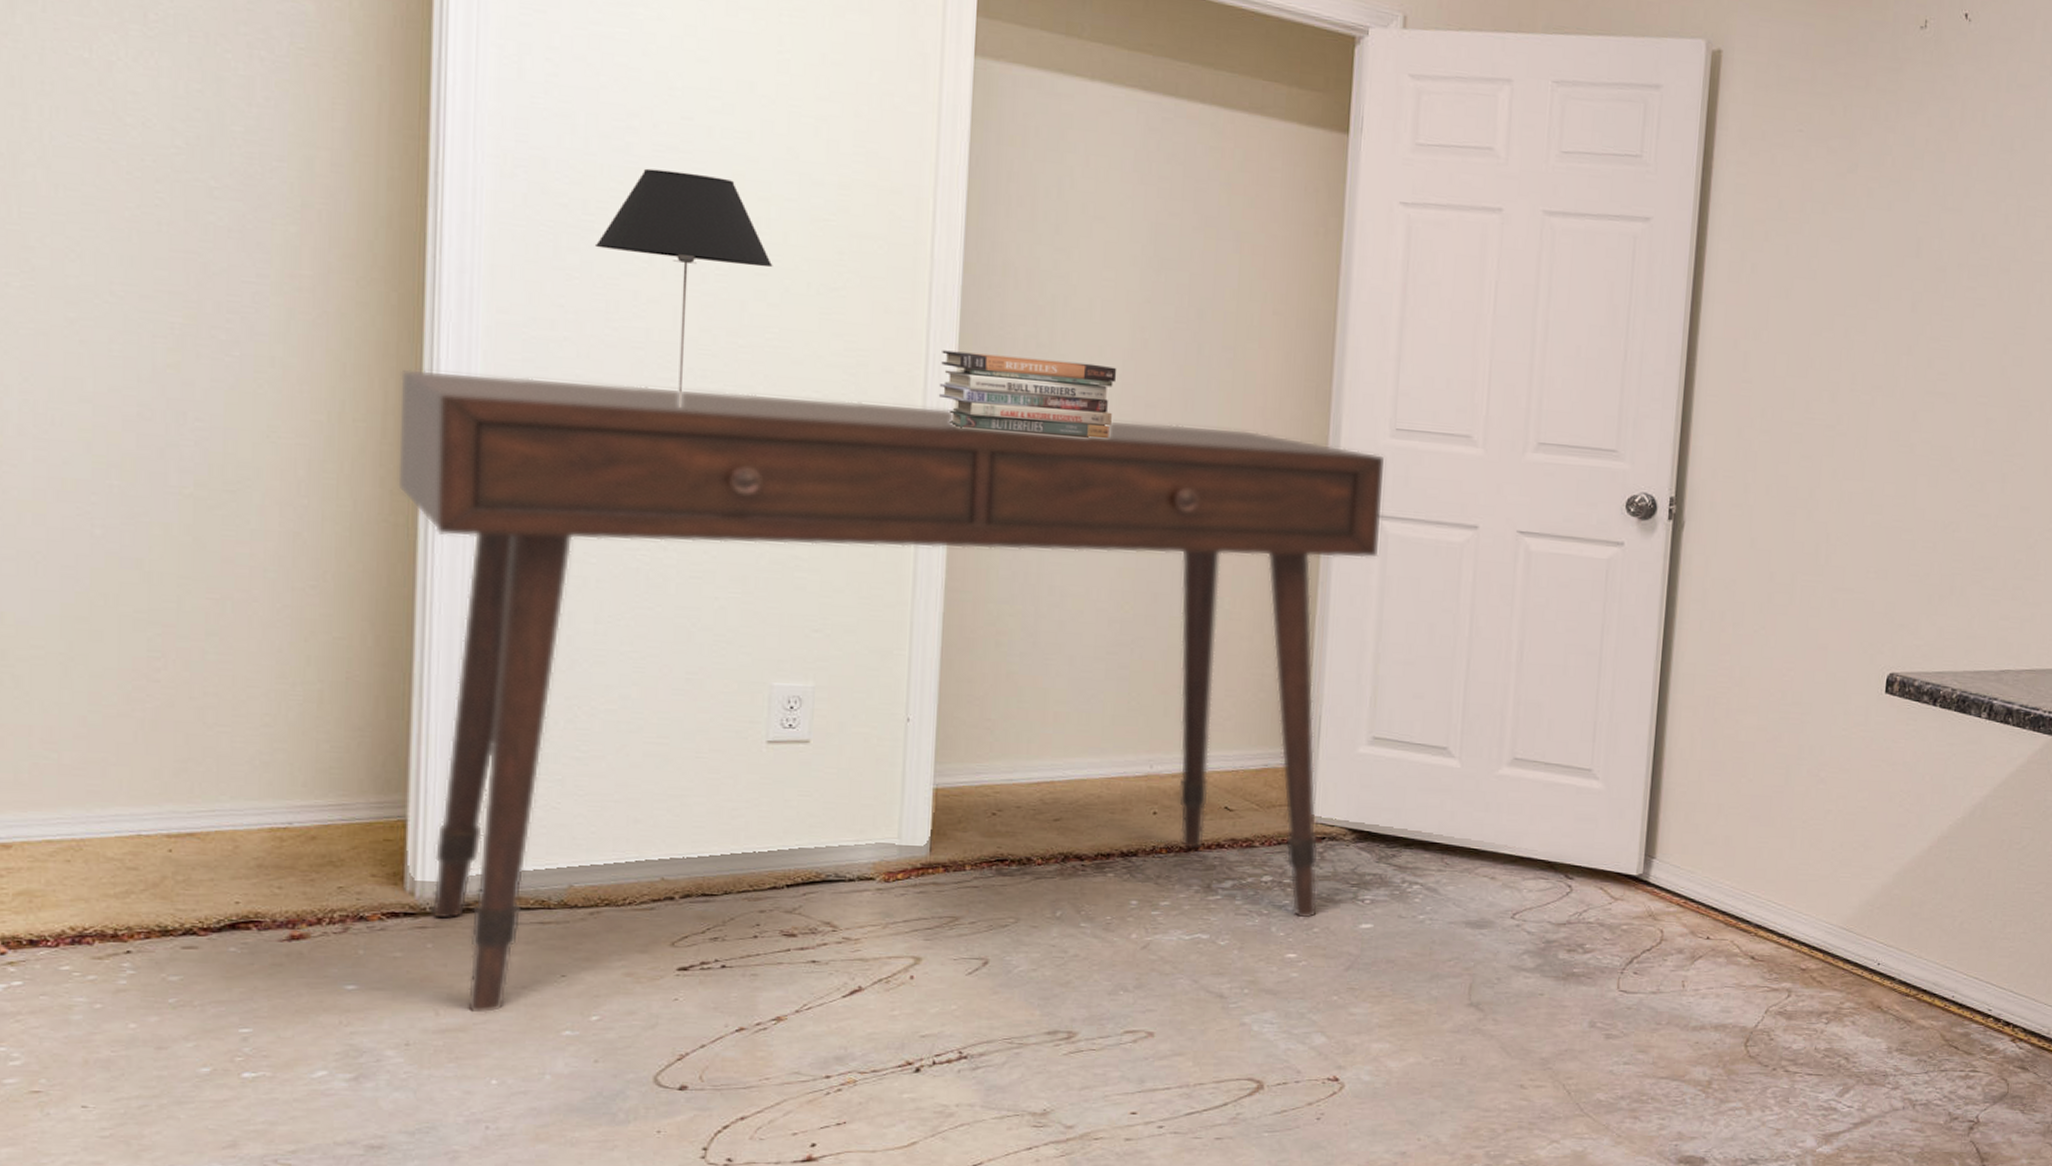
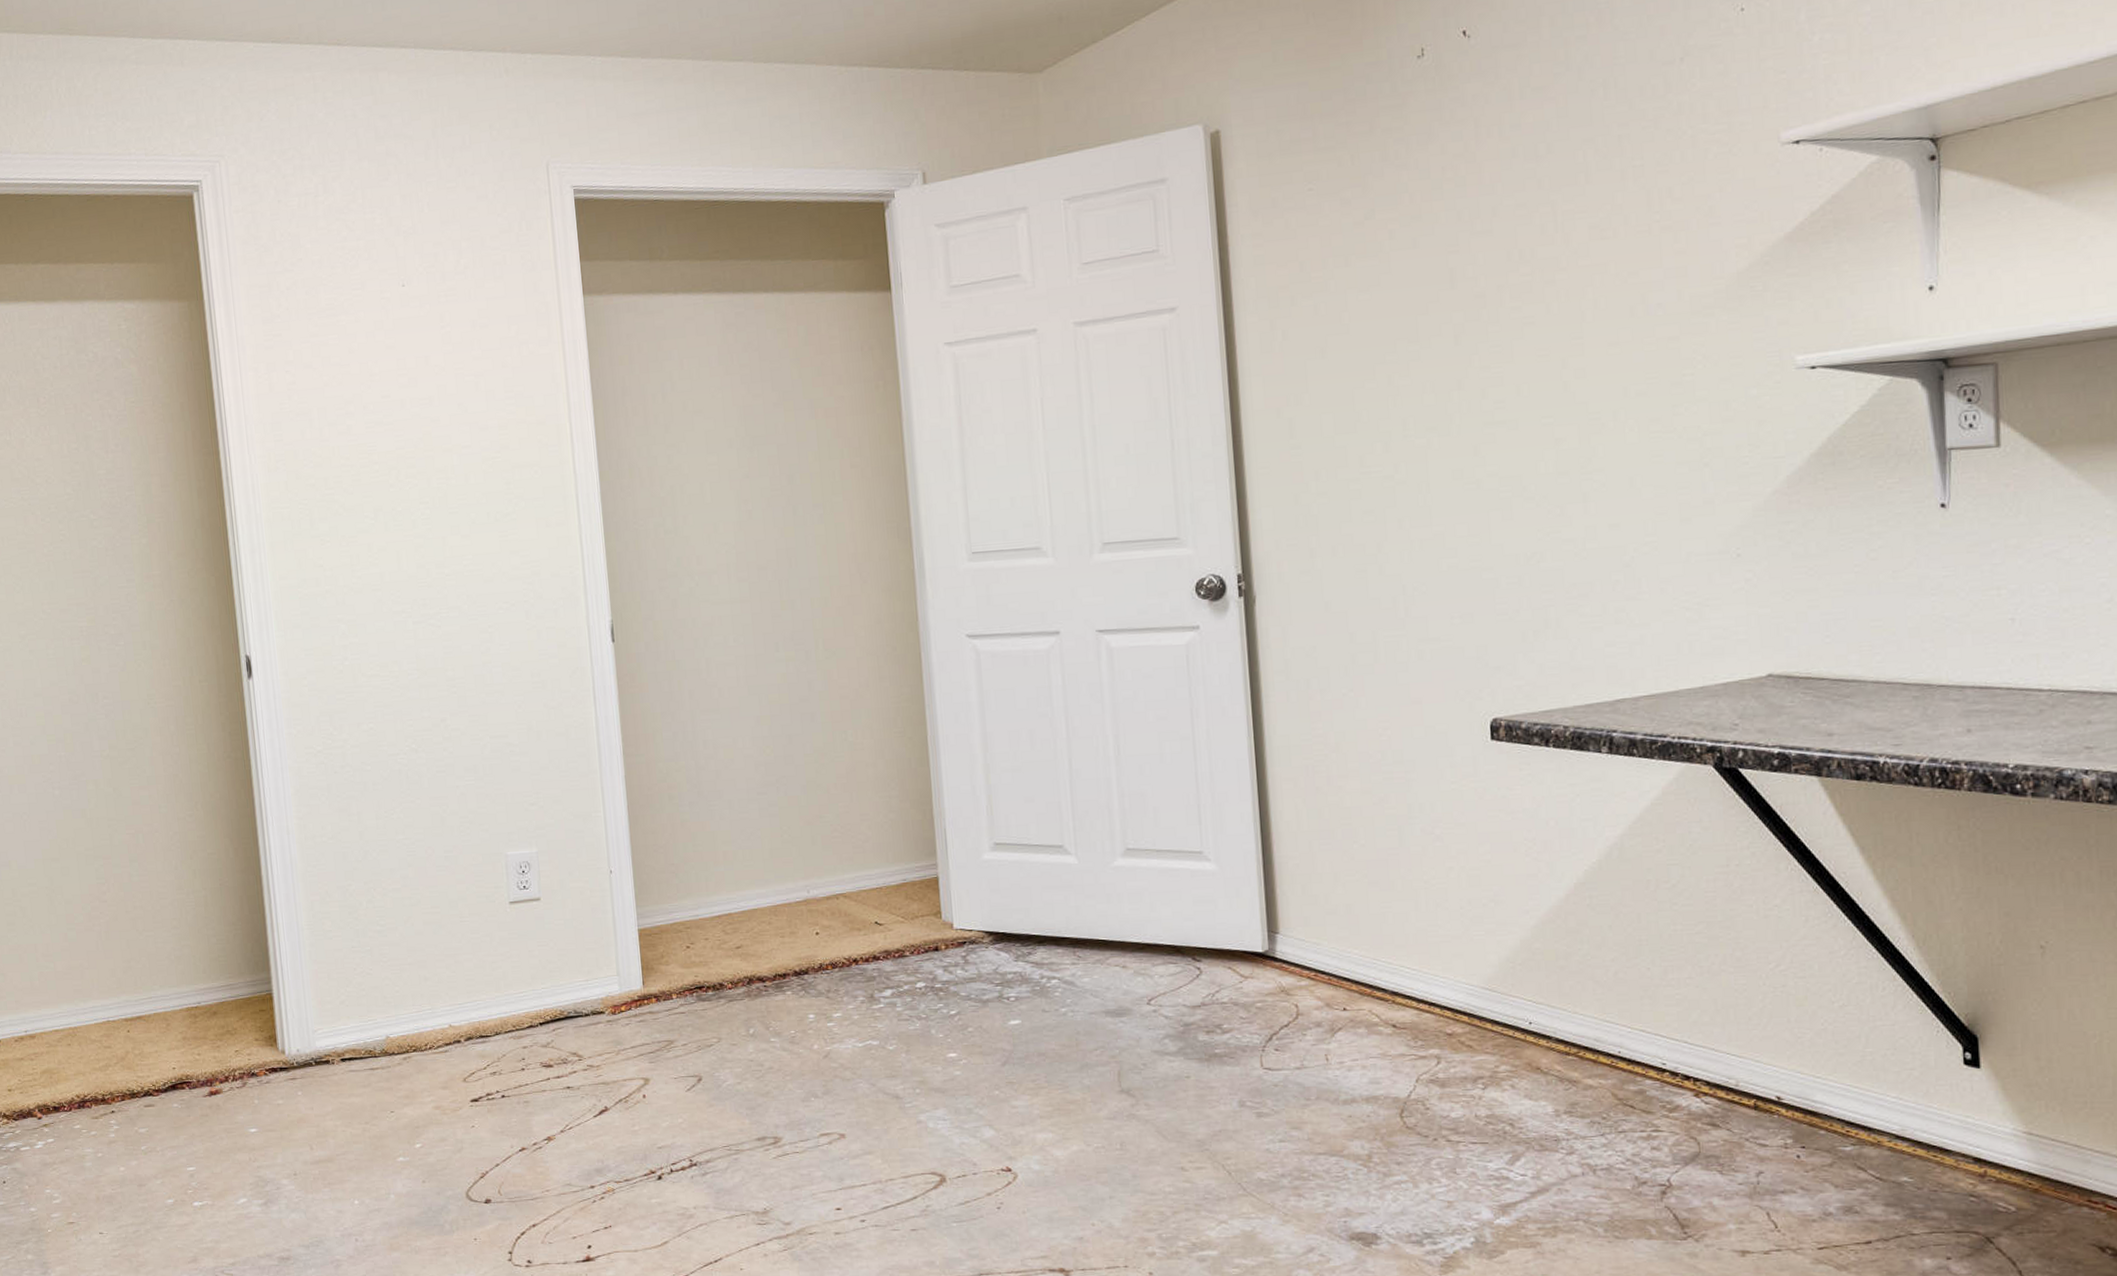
desk: present [396,369,1386,1014] -> none [224,575,974,1146]
table lamp: present [596,168,773,408] -> none [337,439,461,633]
book stack: present [938,350,1117,439] -> none [593,540,733,615]

